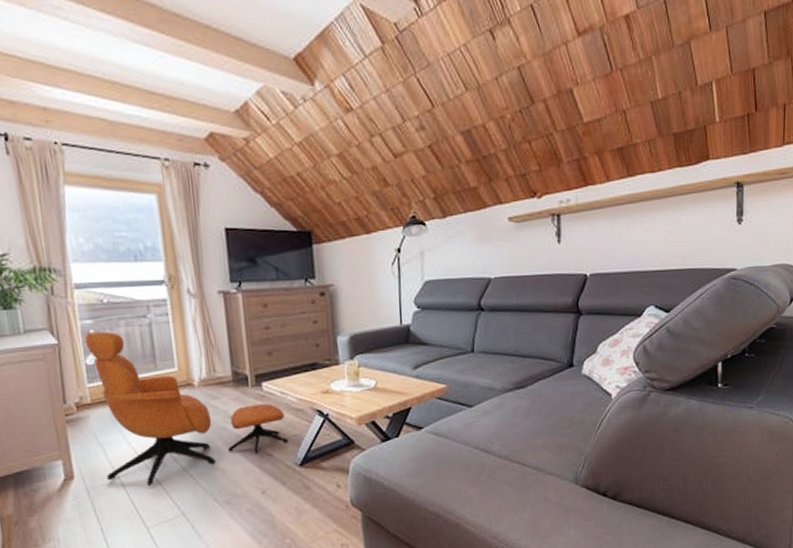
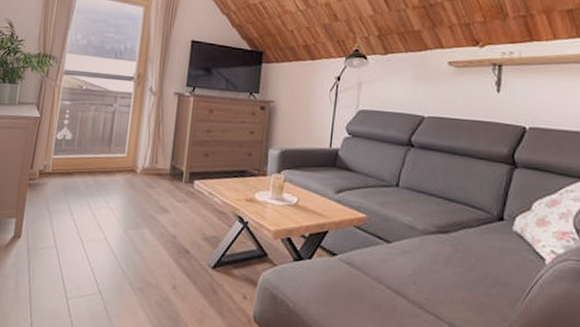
armchair: present [84,331,288,487] -> none [46,111,209,259]

